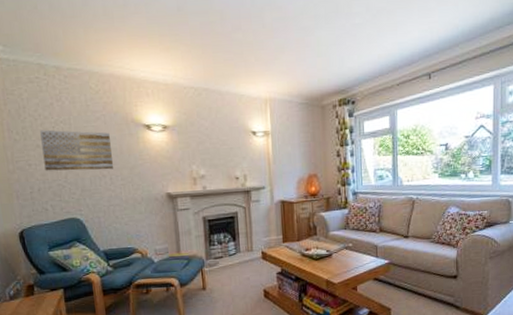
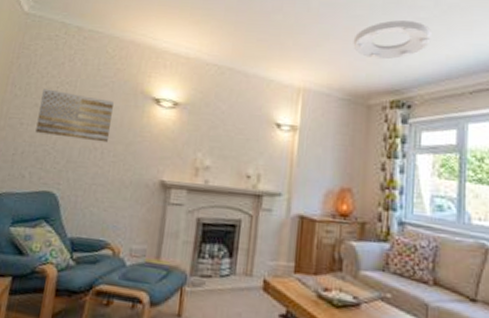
ceiling light: none [304,27,366,65] -> present [353,20,431,60]

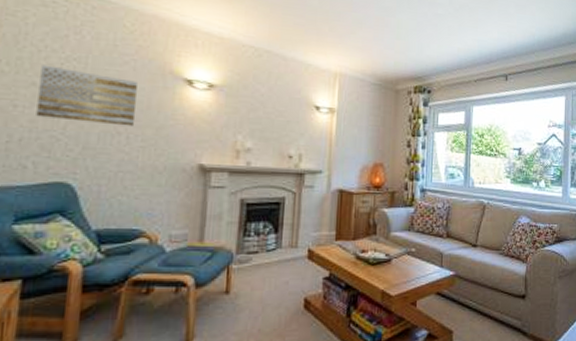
ceiling light: present [353,20,431,60] -> none [383,14,447,50]

